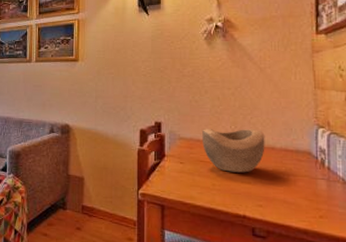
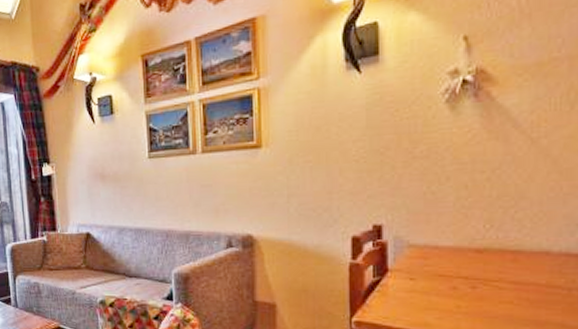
decorative bowl: present [202,129,265,173] -> none [442,228,536,289]

